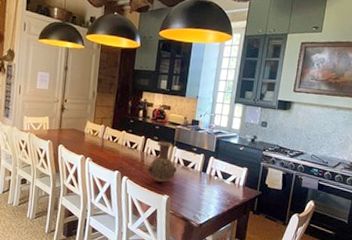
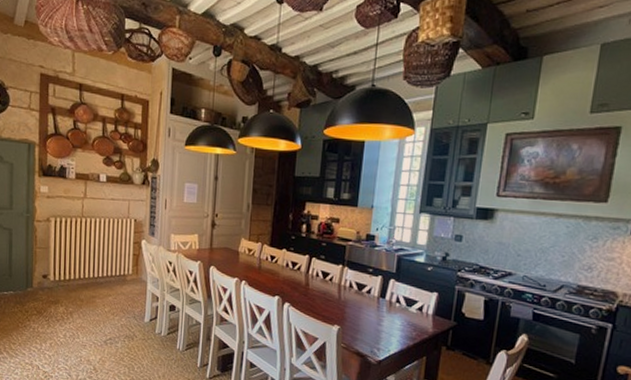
vase: present [146,141,177,182] -> none [311,260,349,310]

